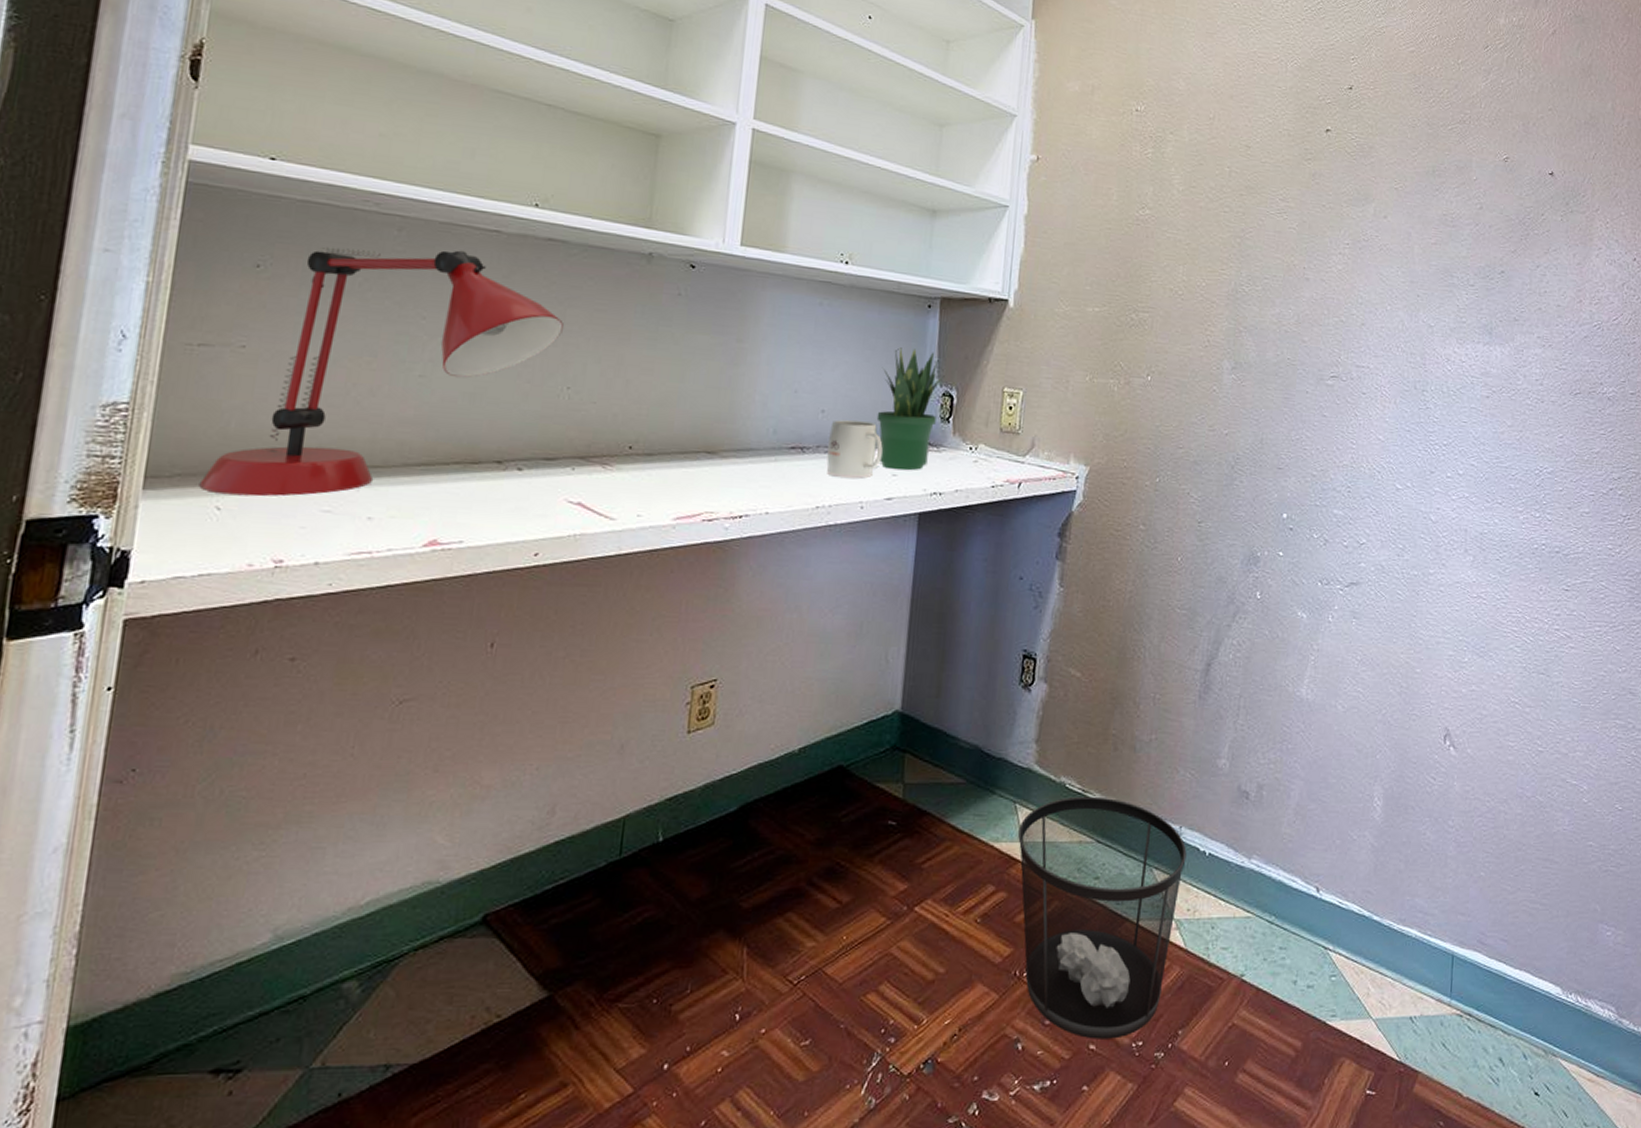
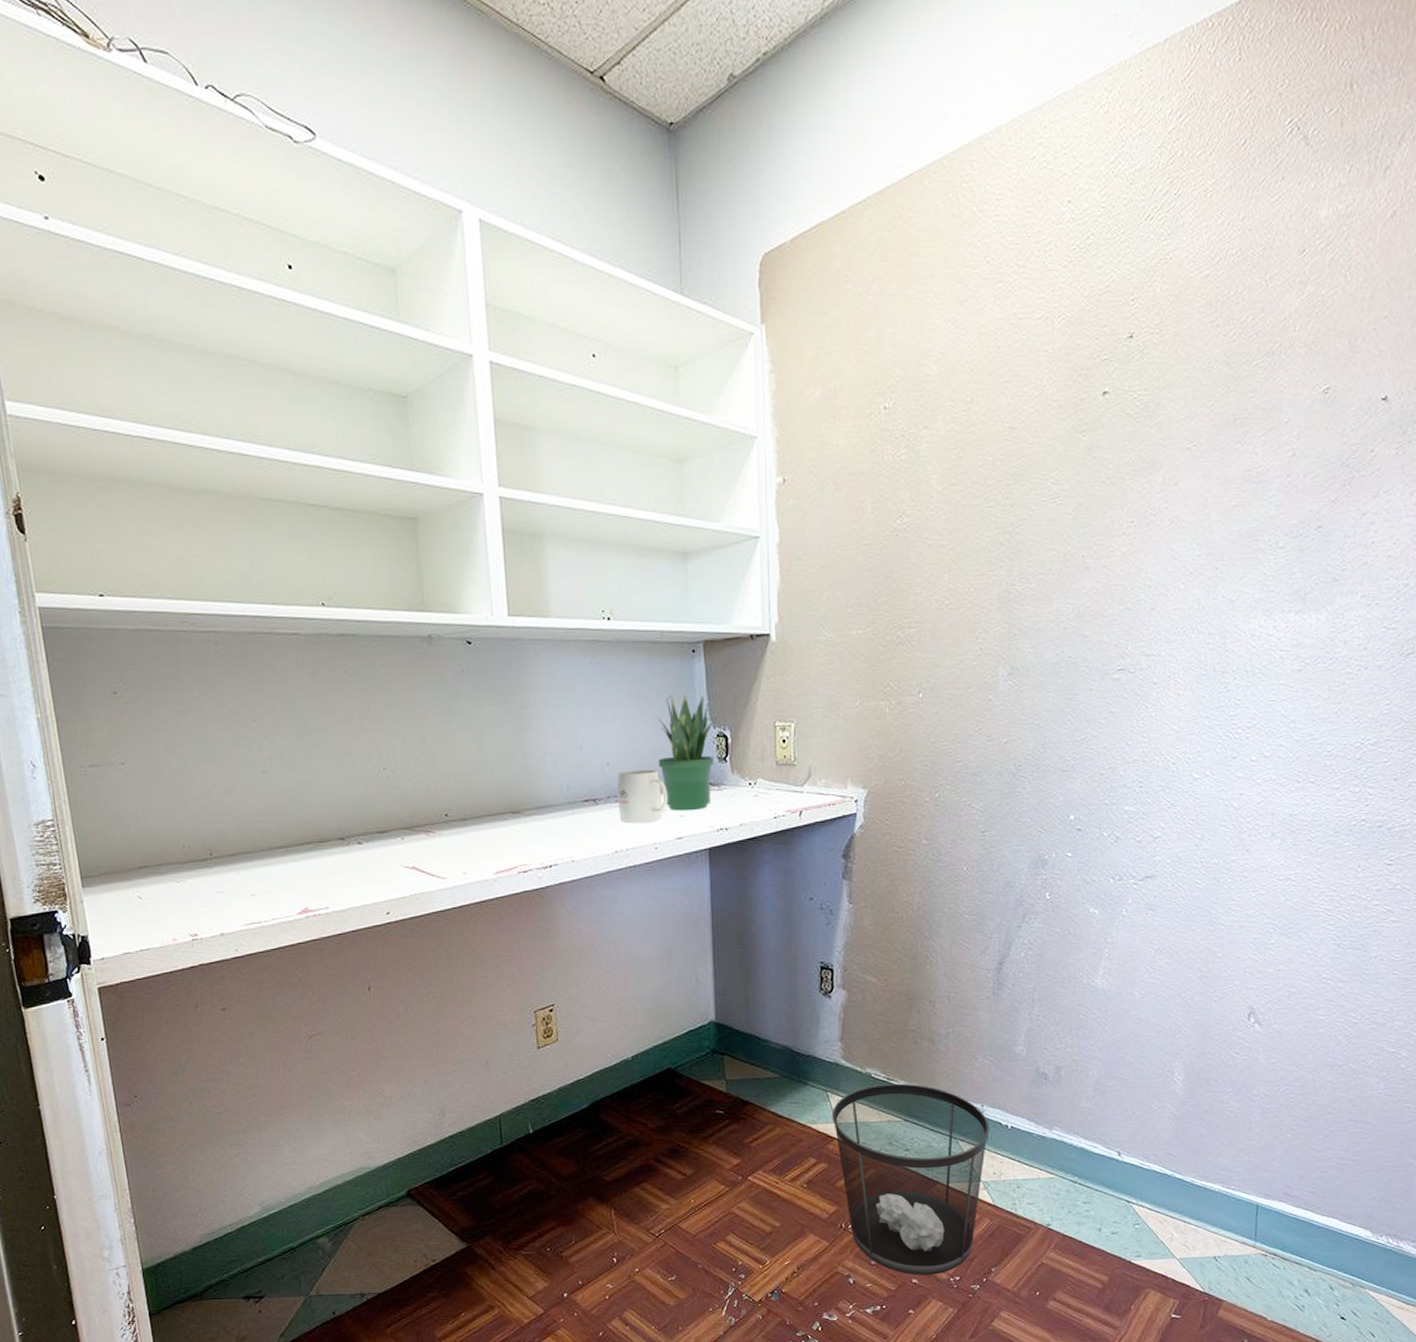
desk lamp: present [199,246,564,497] -> none [121,656,369,886]

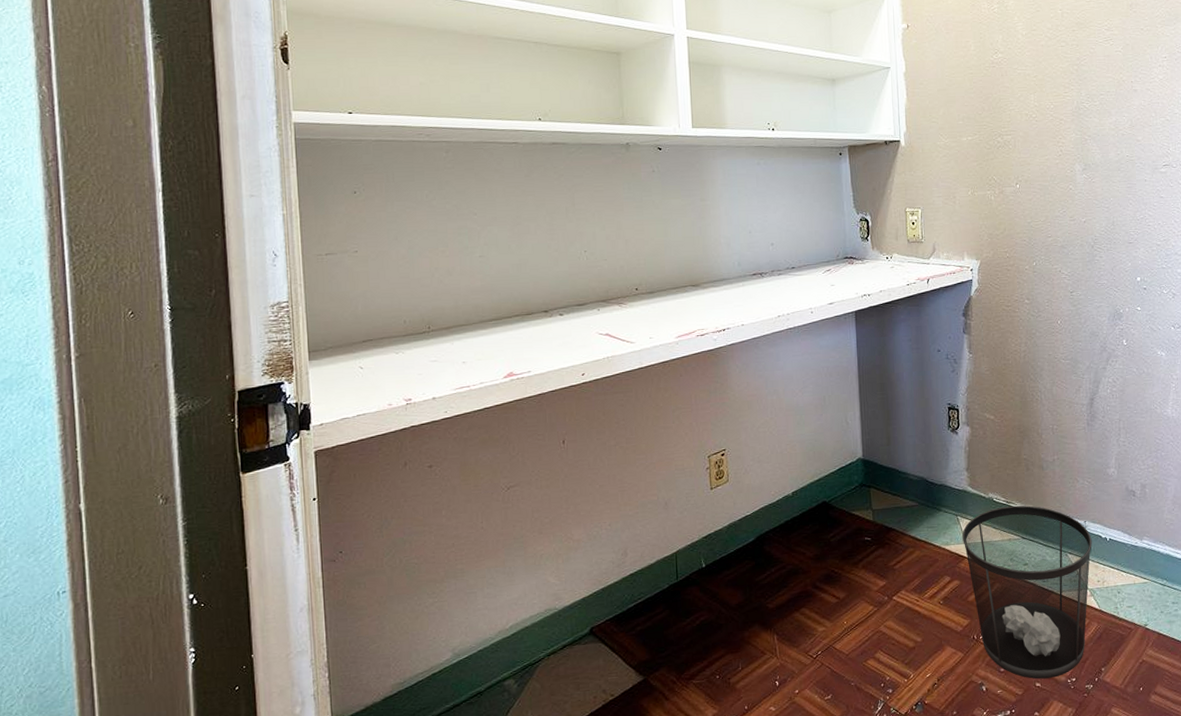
mug: present [617,769,668,824] -> none [779,248,821,293]
planter: present [658,695,717,811] -> none [812,188,860,282]

